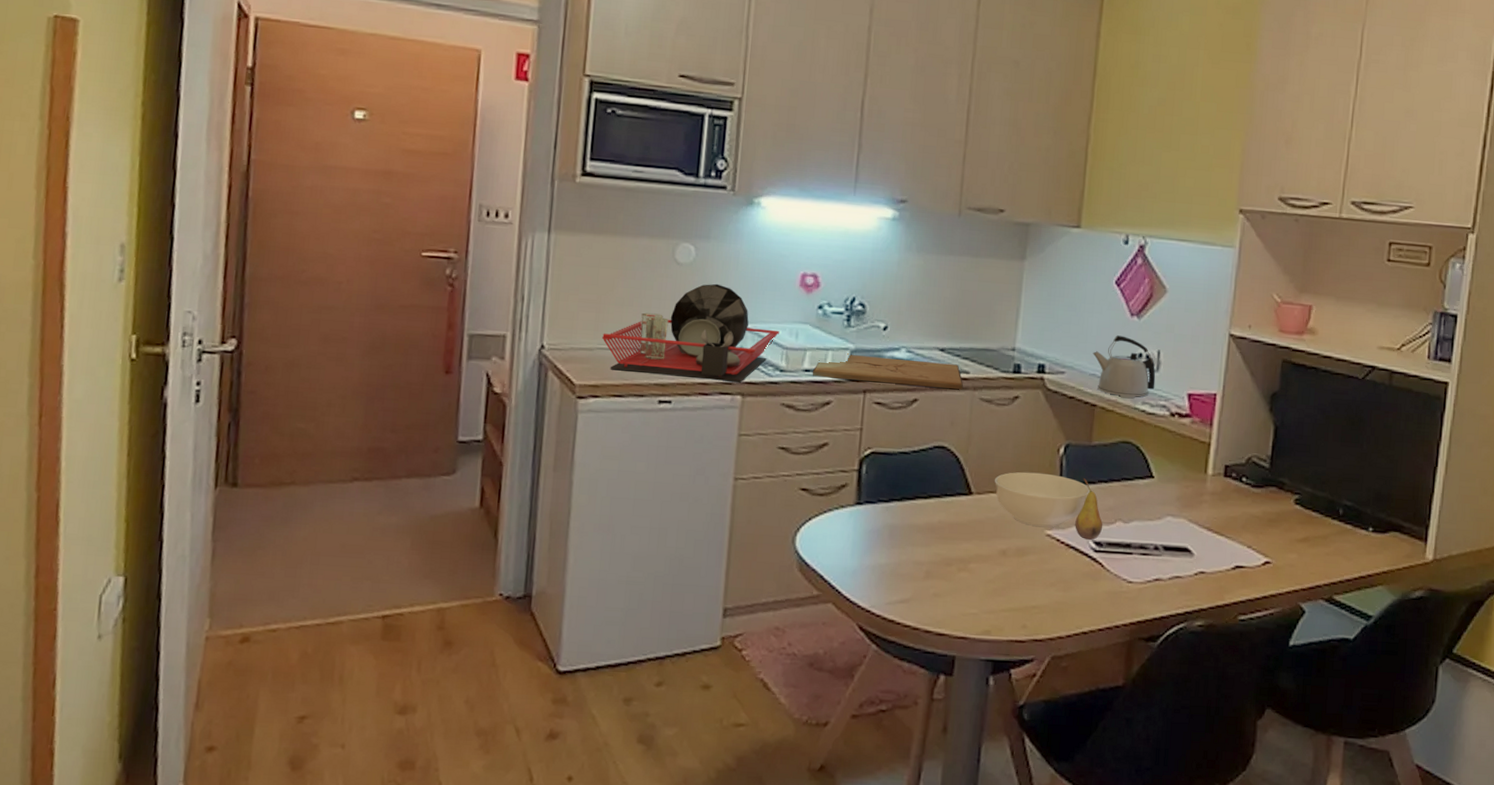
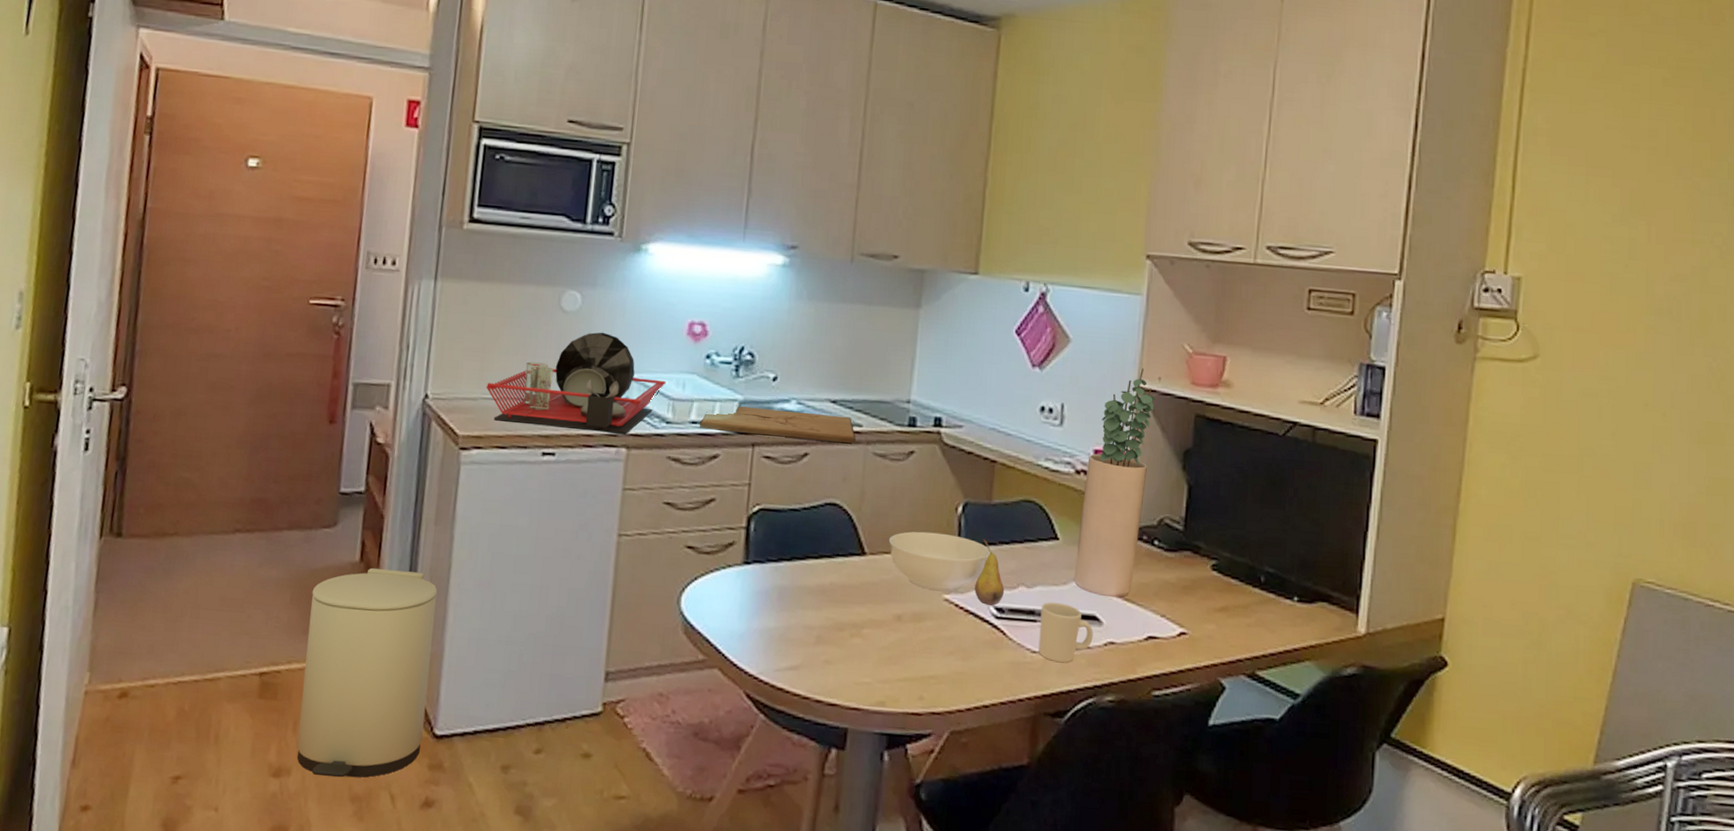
pedal bin: none [421,513,558,714] -> present [296,567,438,778]
kettle: present [1093,335,1156,399] -> none [992,387,1059,455]
mug: none [1134,536,1185,592] -> present [1038,602,1093,663]
vase: none [1167,316,1246,531] -> present [1073,368,1156,598]

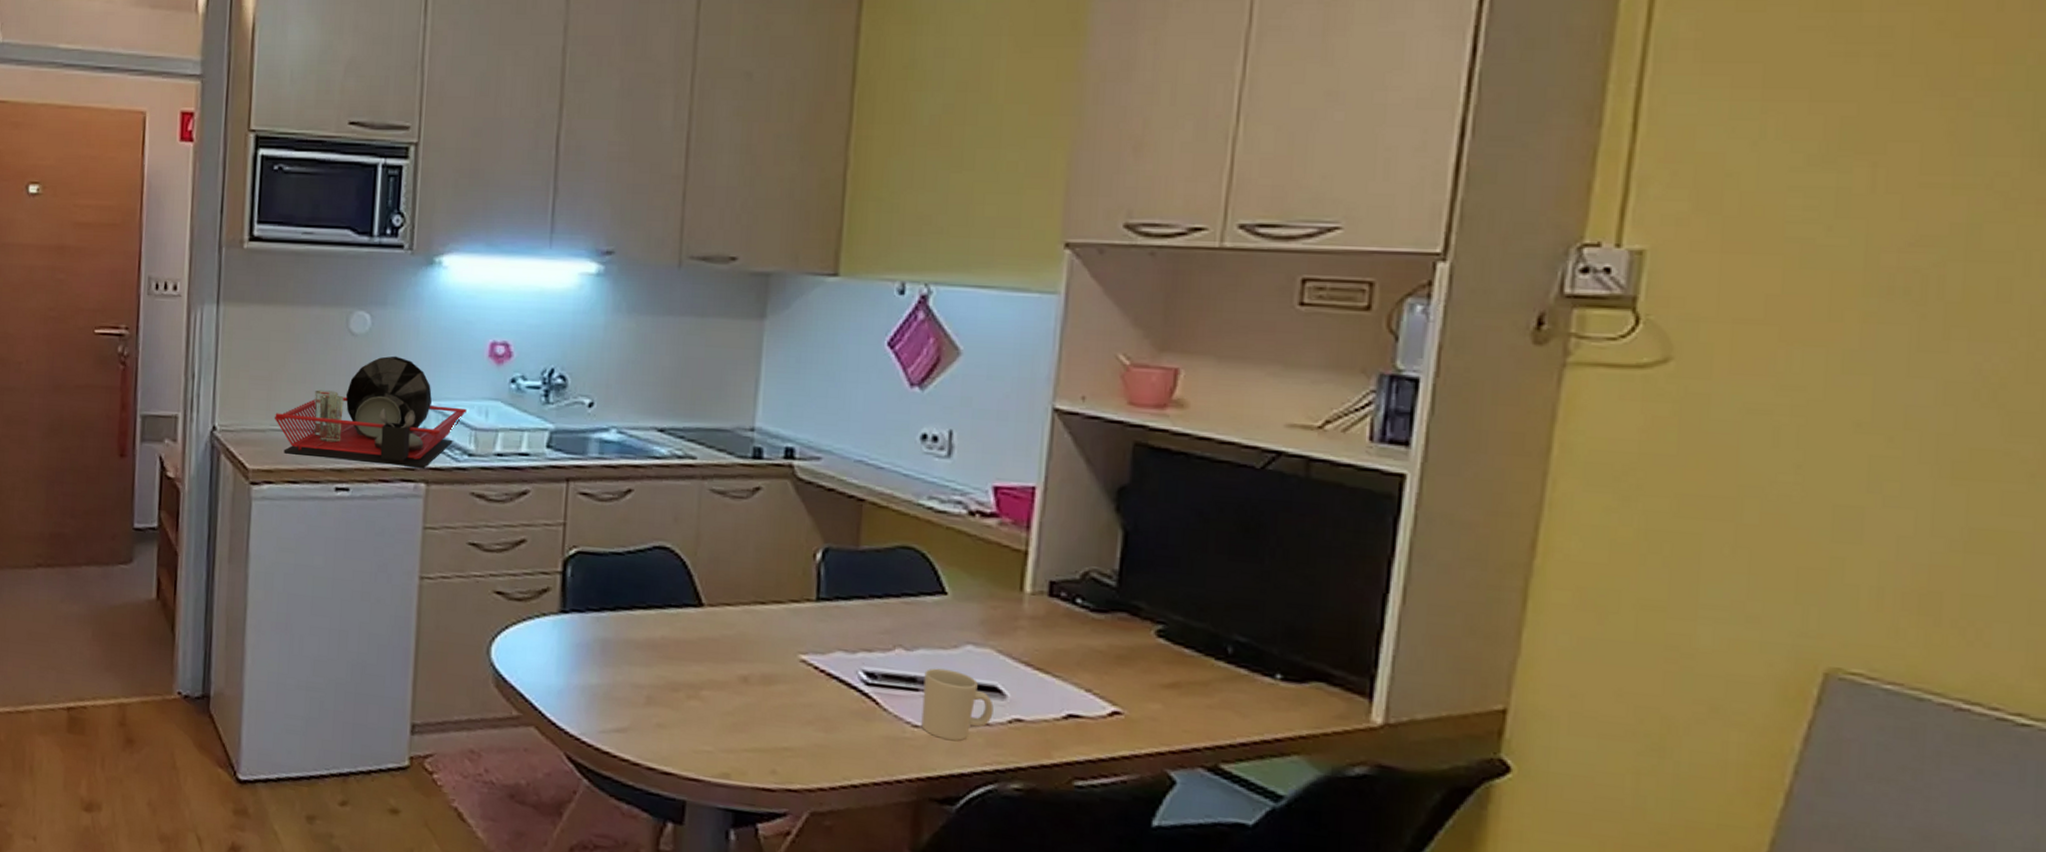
pedal bin: present [296,567,438,778] -> none [105,605,235,818]
cutting board: present [699,406,856,444] -> none [505,436,689,479]
bowl: present [888,531,991,592] -> none [730,580,859,652]
fruit: present [974,539,1005,606] -> none [838,591,877,670]
vase: present [1073,368,1156,598] -> none [966,385,1078,667]

